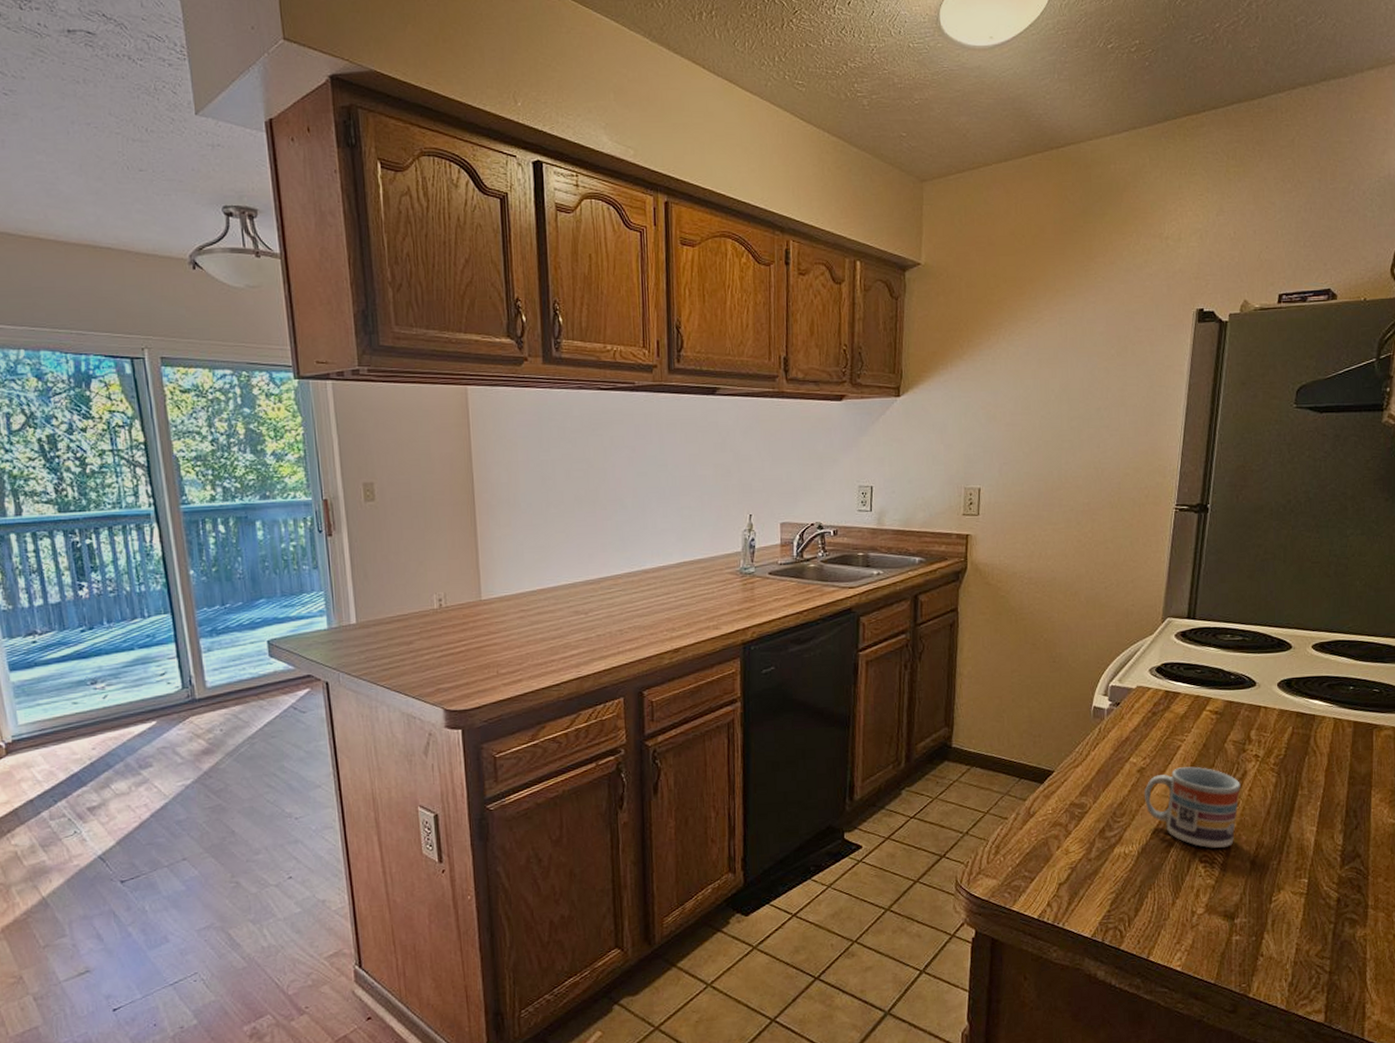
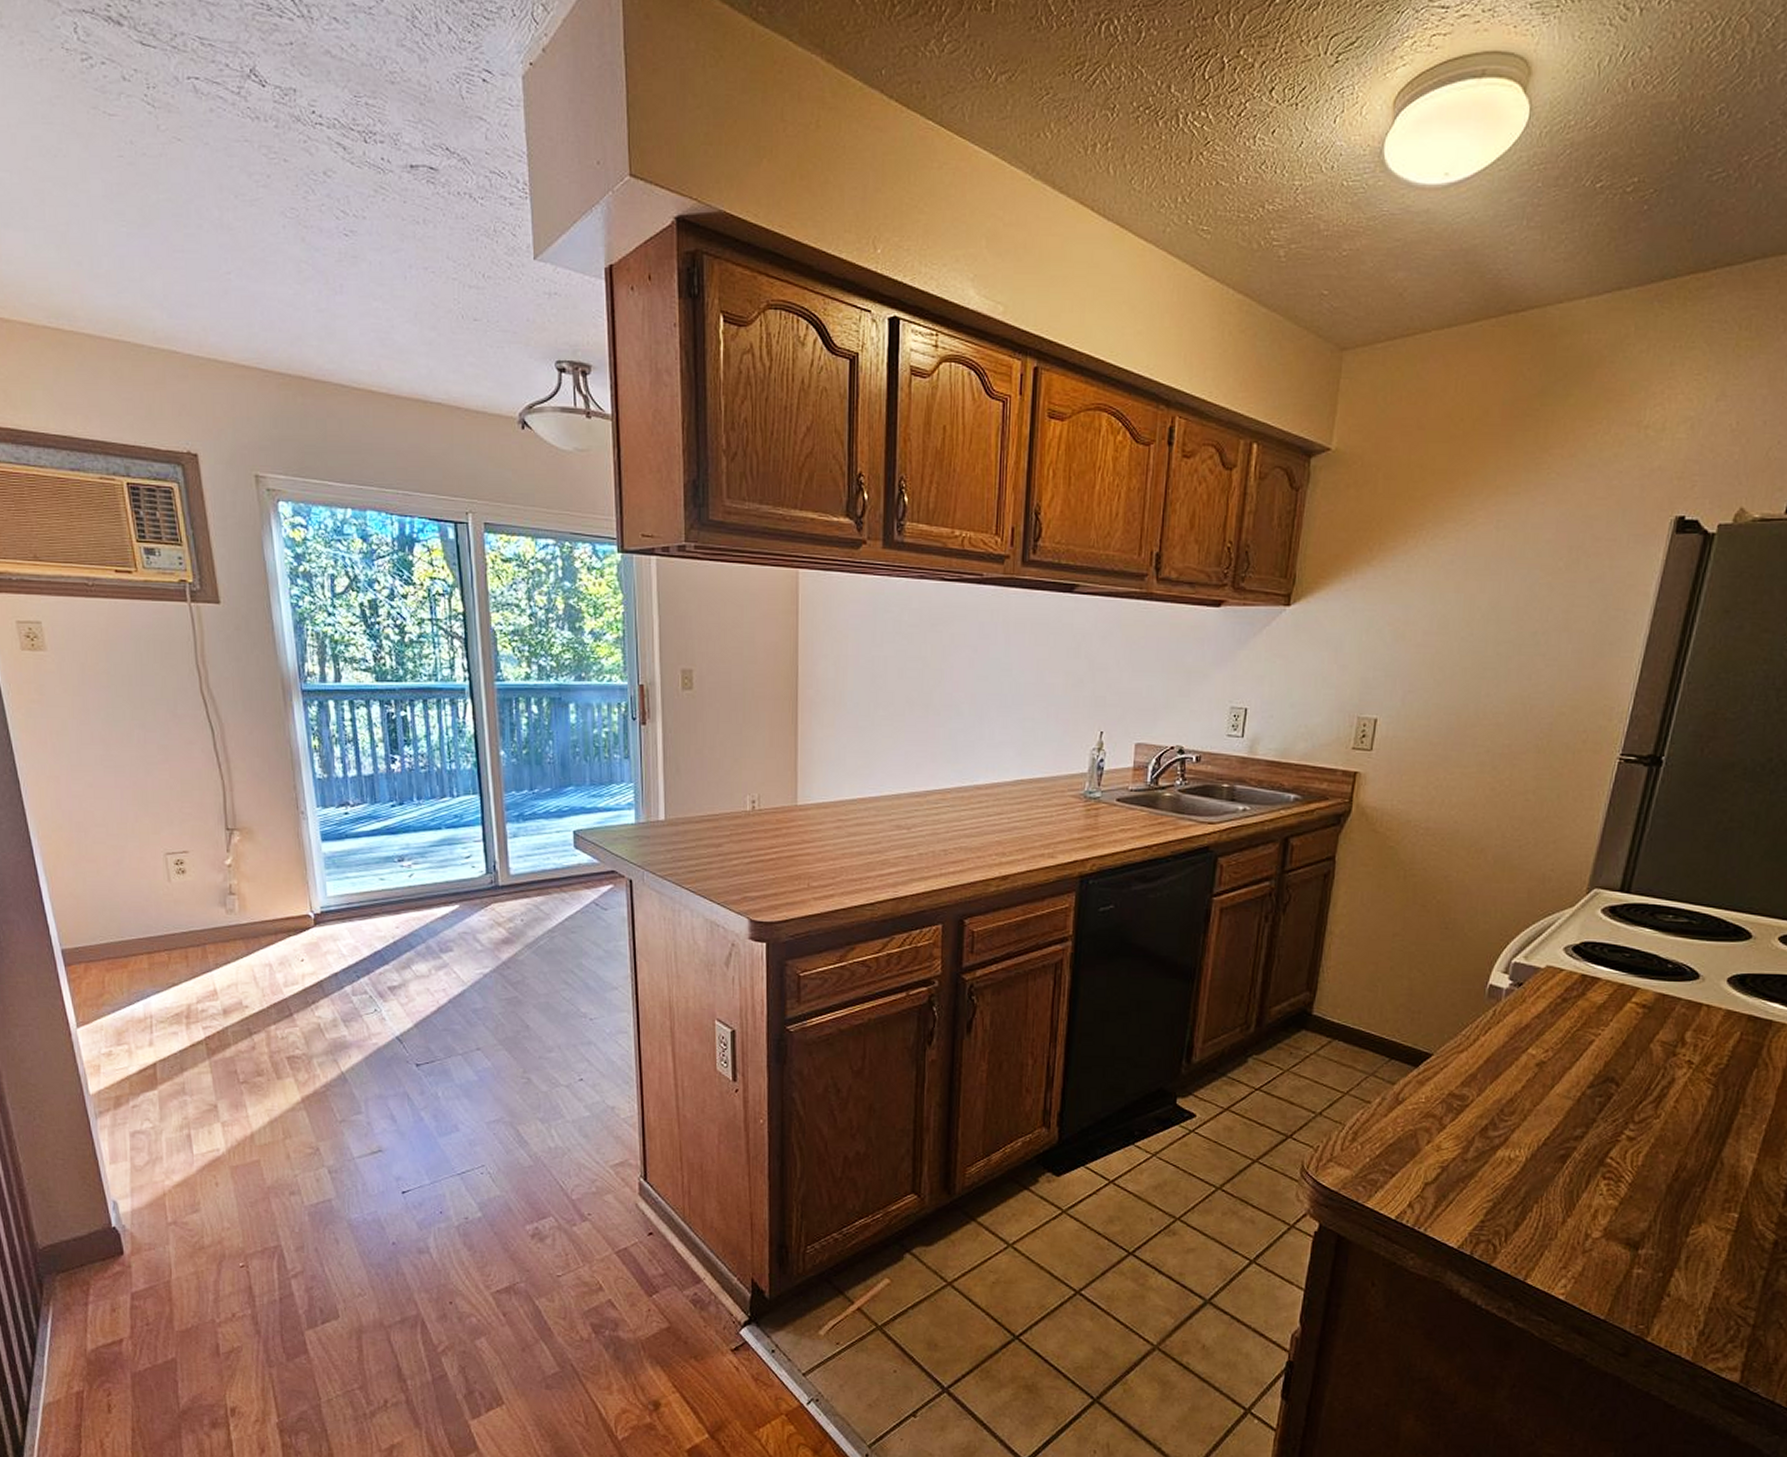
cup: present [1144,766,1241,848] -> none [1540,1066,1665,1166]

